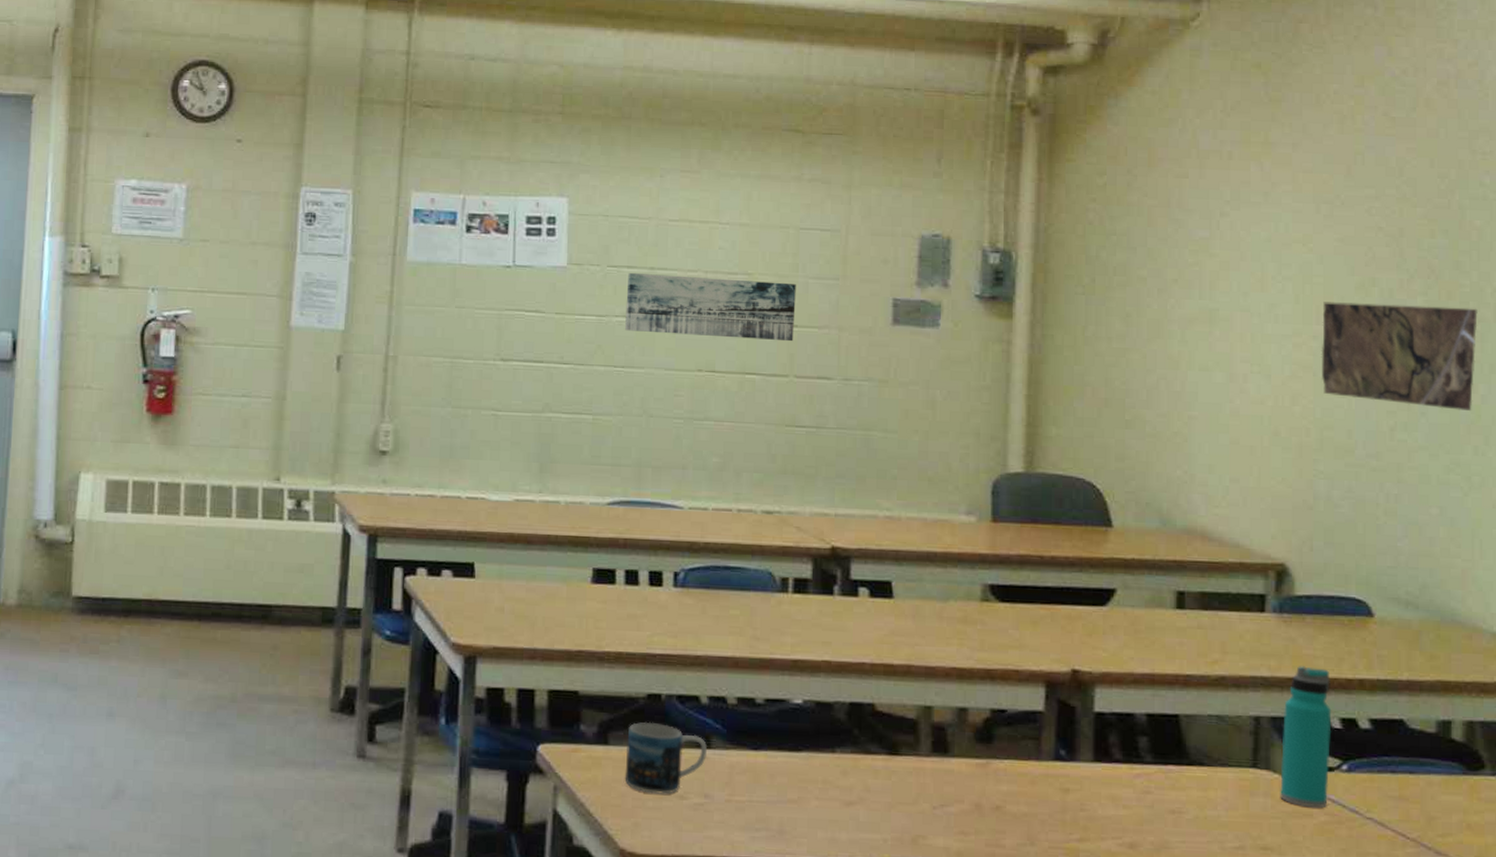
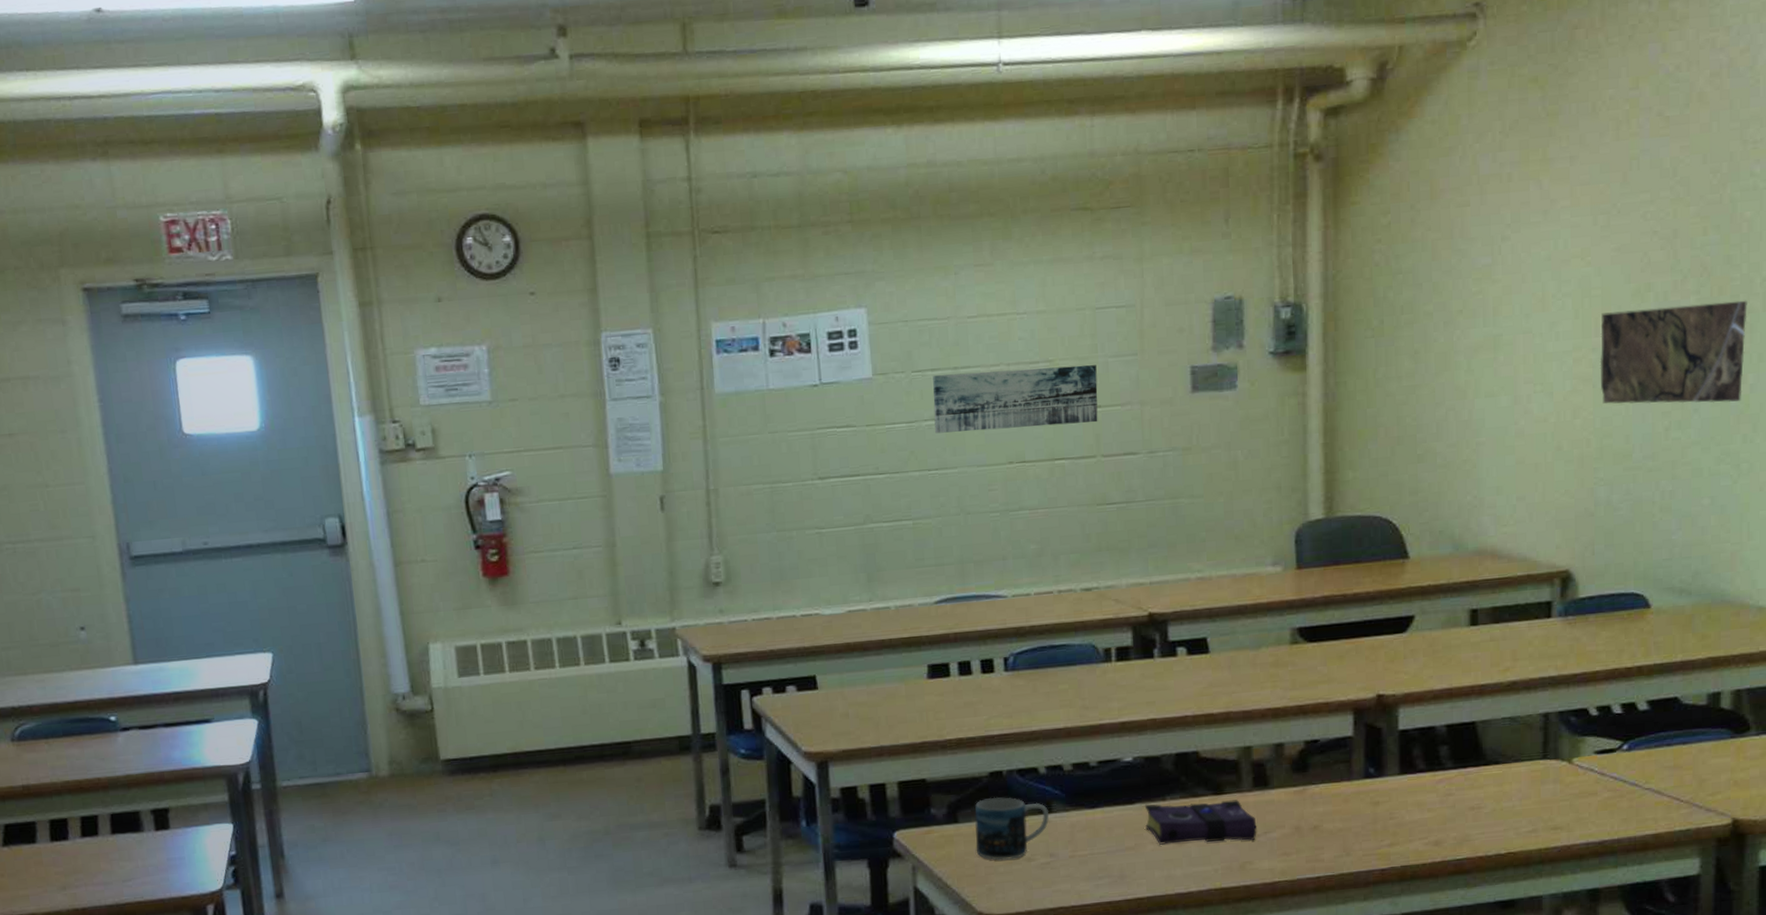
book: none [811,754,933,812] -> present [1144,799,1257,845]
water bottle: present [1280,666,1332,808] -> none [1567,661,1613,788]

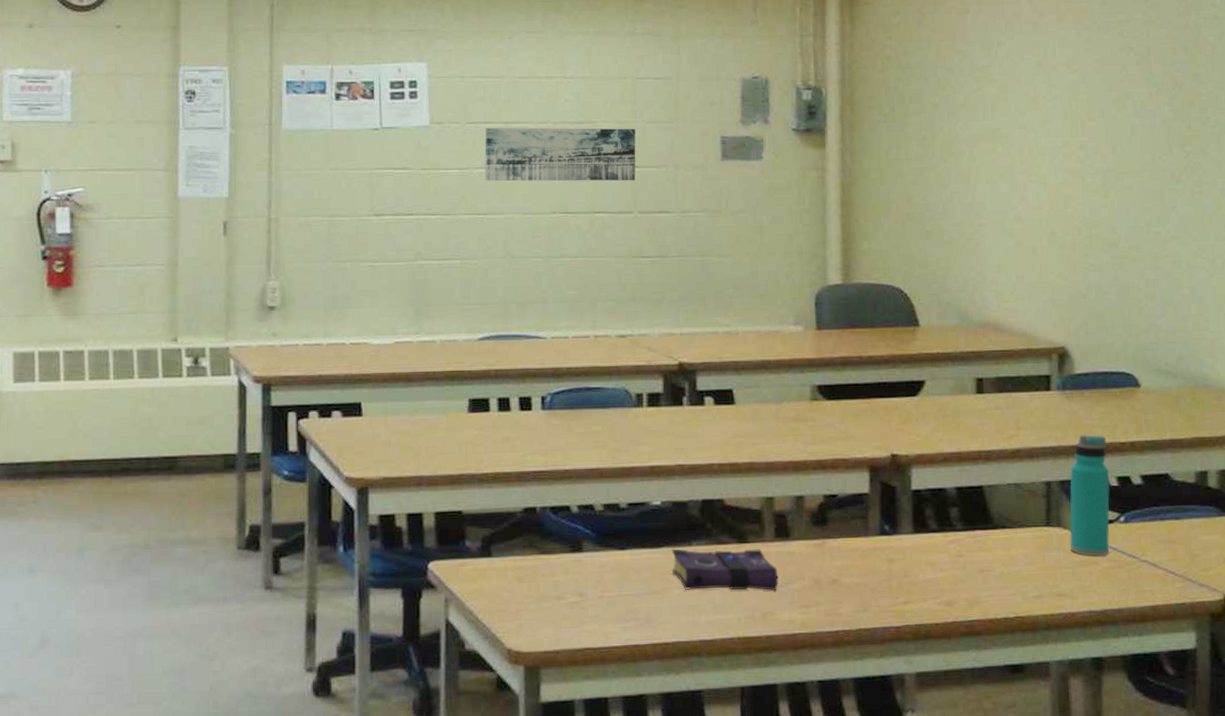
mug: present [974,797,1049,860] -> none [507,533,580,597]
water bottle: none [1567,661,1613,788] -> present [1069,435,1110,557]
map: present [1600,300,1747,404] -> none [1087,113,1215,204]

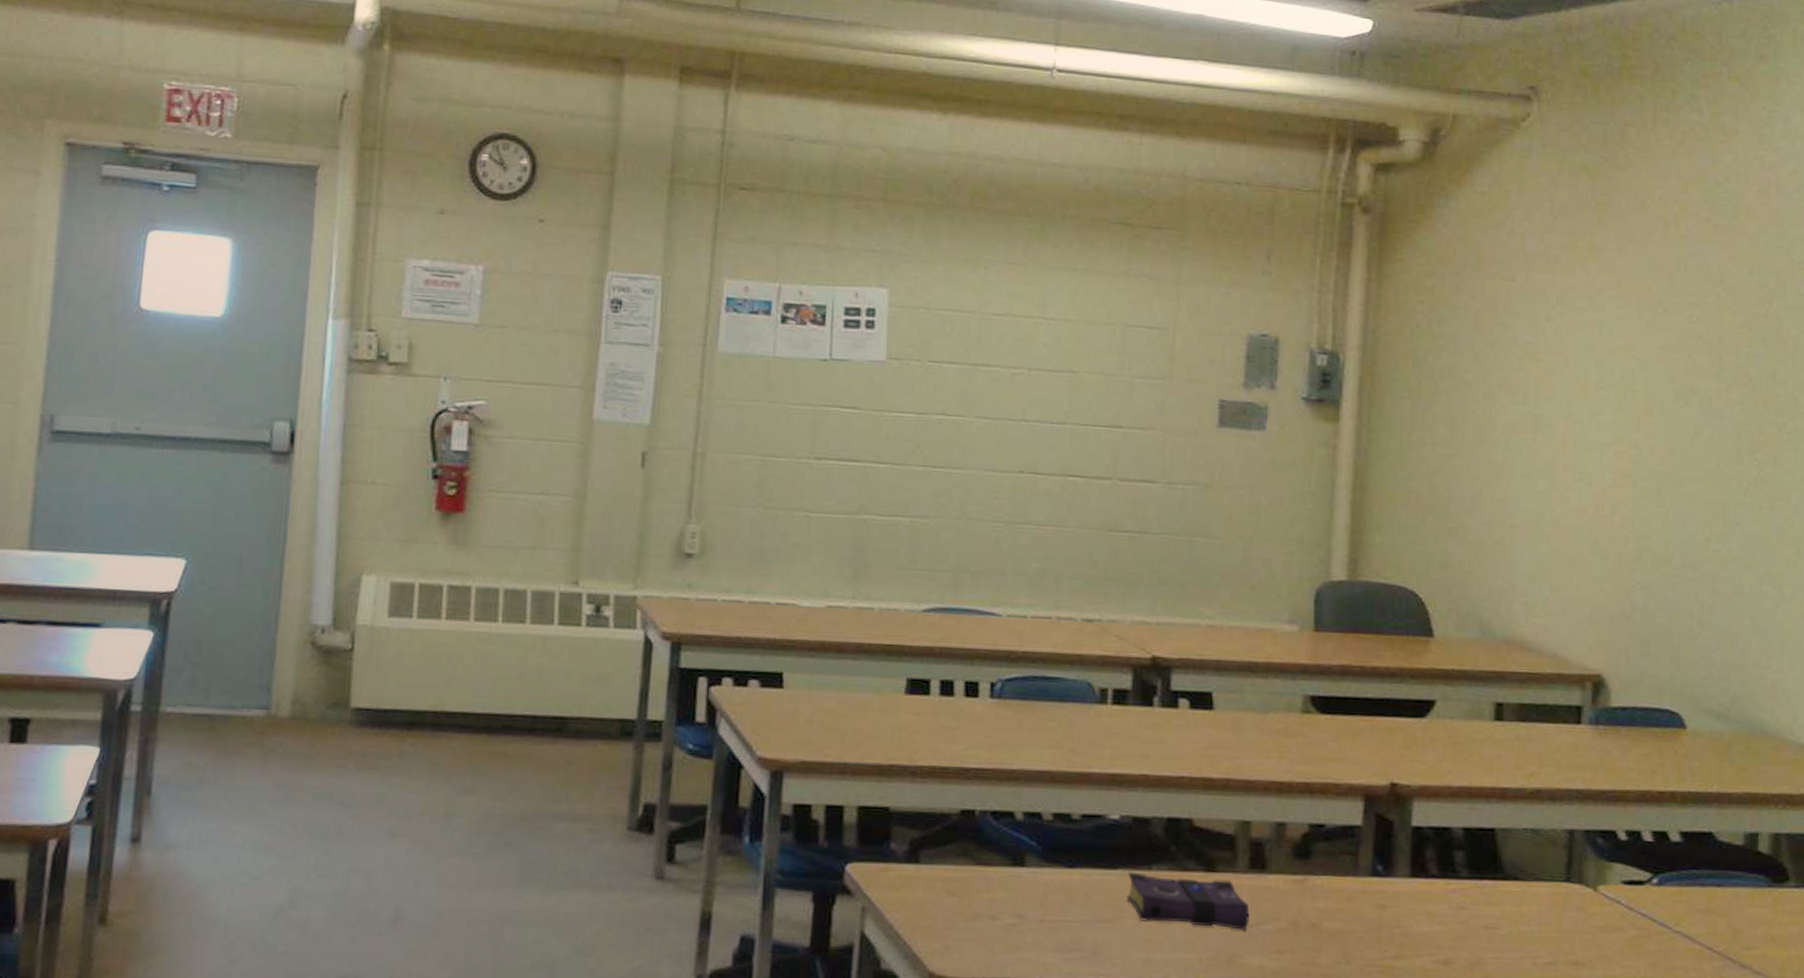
wall art: present [484,127,636,181] -> none [945,368,1122,443]
water bottle: present [1069,435,1110,557] -> none [1592,778,1644,923]

